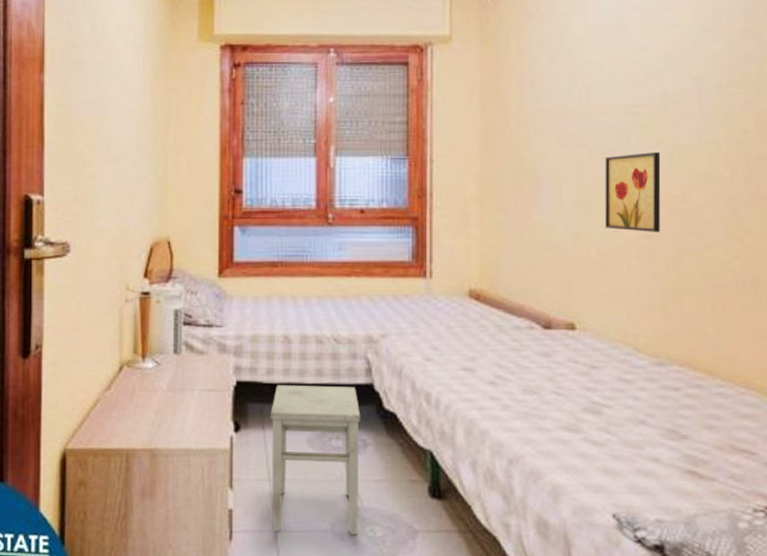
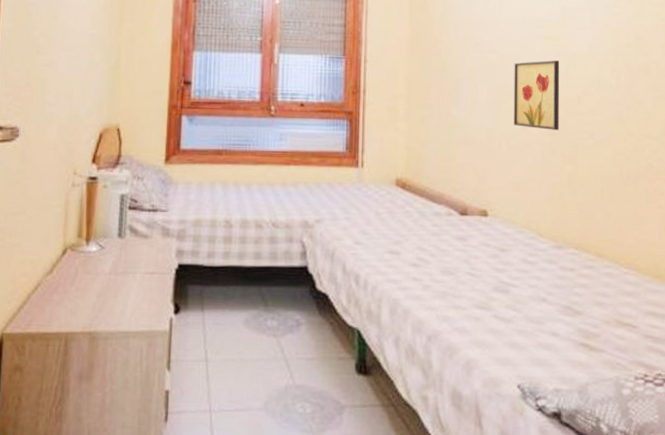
stool: present [271,385,361,535] -> none [207,268,295,412]

